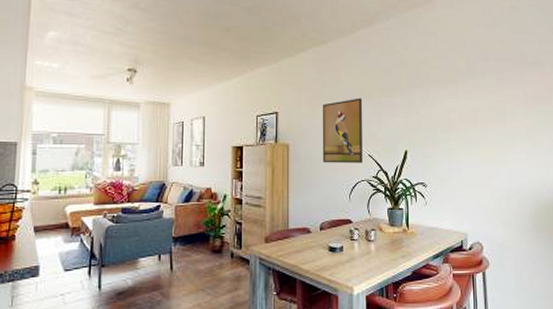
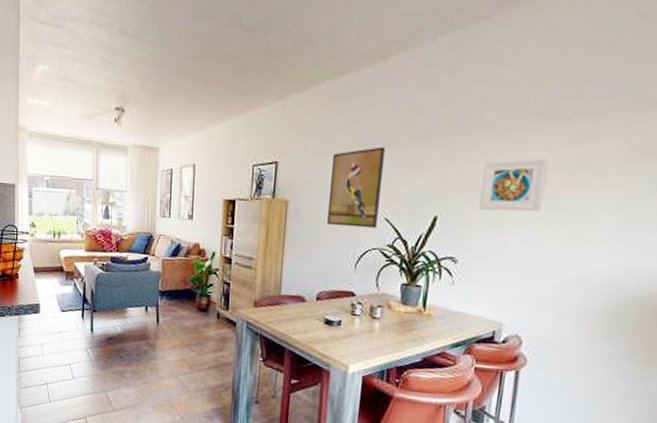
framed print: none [435,103,478,143] -> present [479,157,549,212]

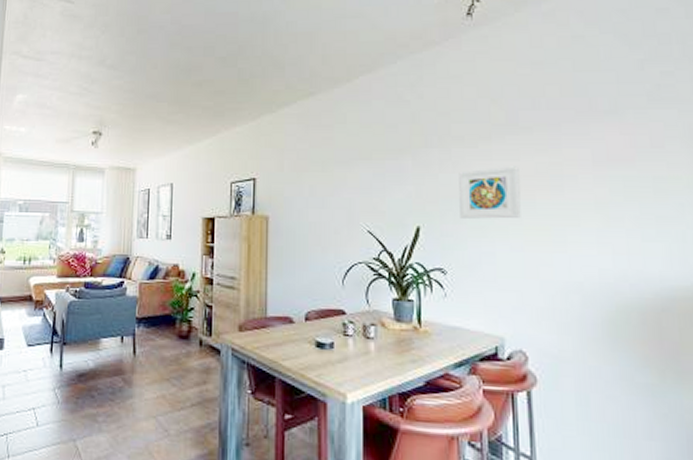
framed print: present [326,147,386,228] -> none [308,161,361,241]

